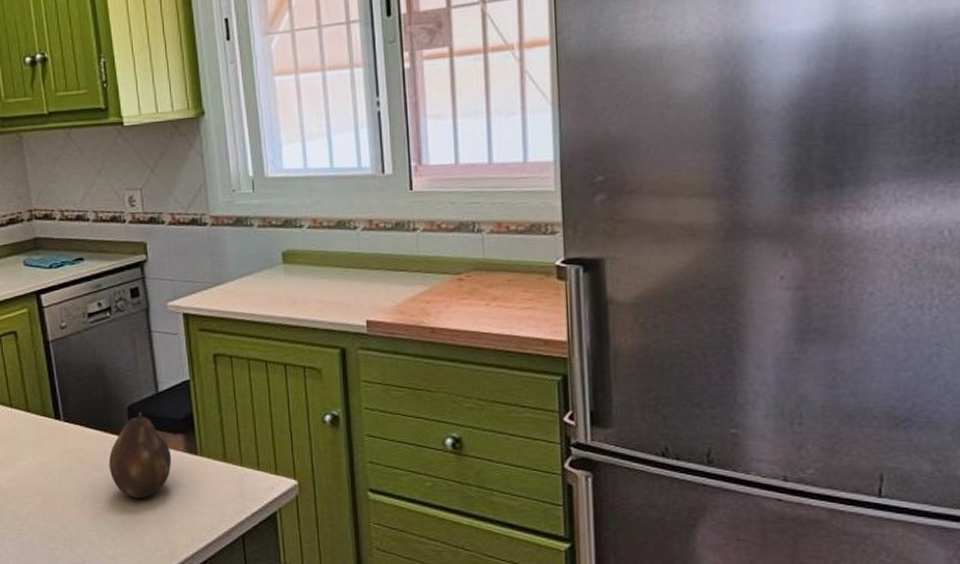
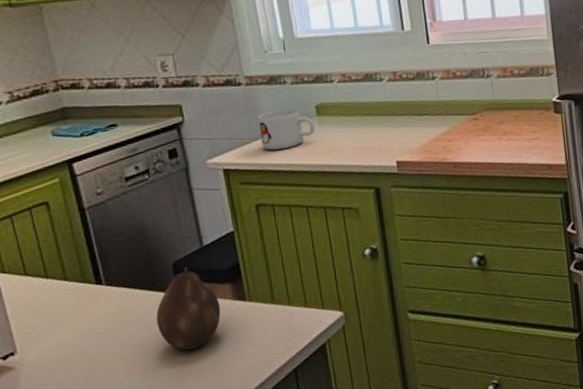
mug: none [221,253,280,297] -> present [257,108,315,150]

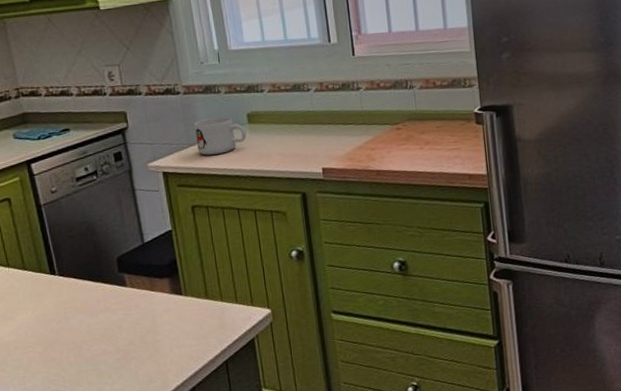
fruit: present [156,268,221,351] -> none [102,262,160,339]

